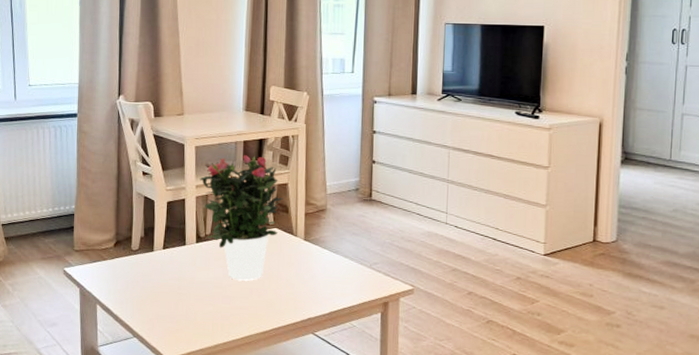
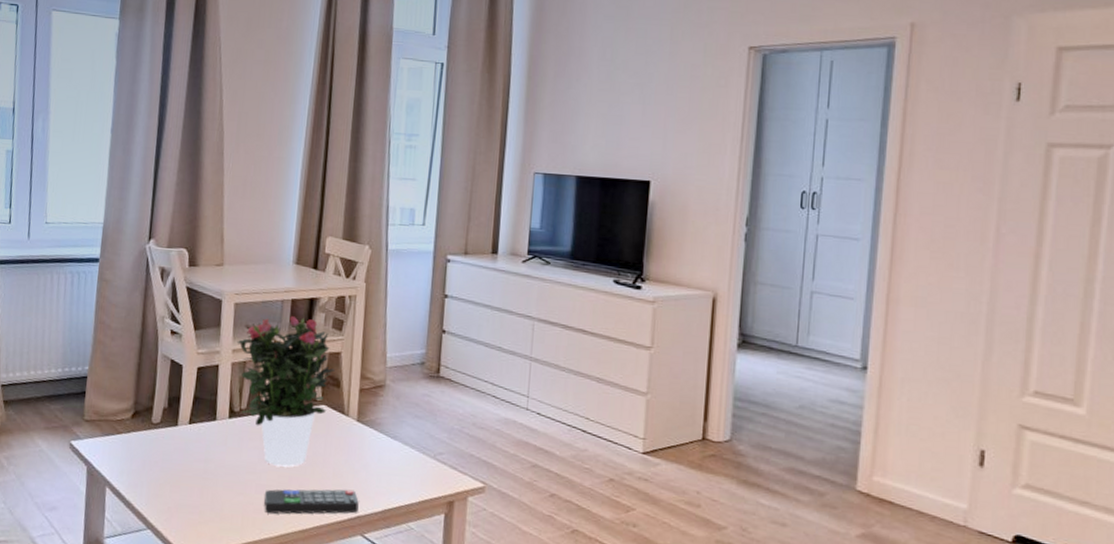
remote control: none [229,296,309,320] -> present [264,489,359,514]

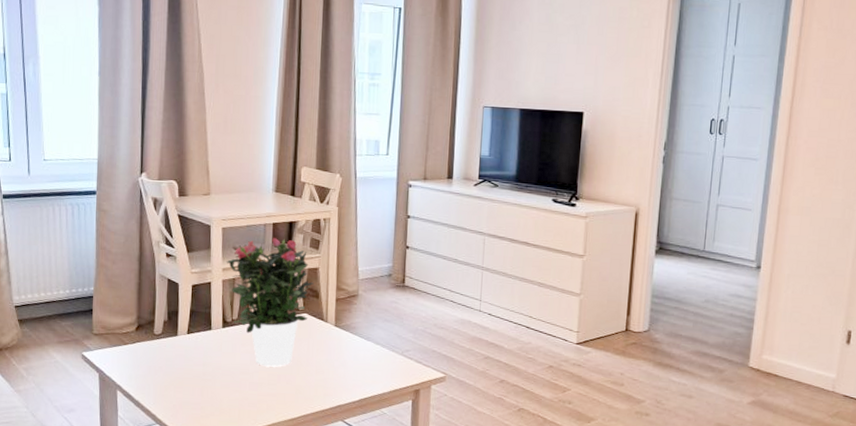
remote control: present [264,489,359,514] -> none [257,383,339,407]

